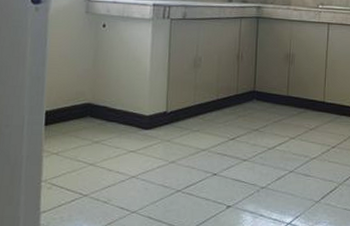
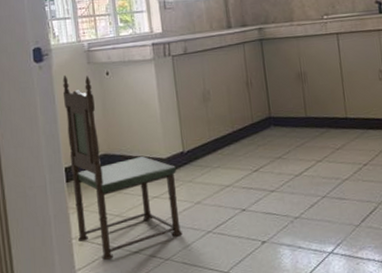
dining chair: none [48,20,158,207] -> present [62,74,182,261]

